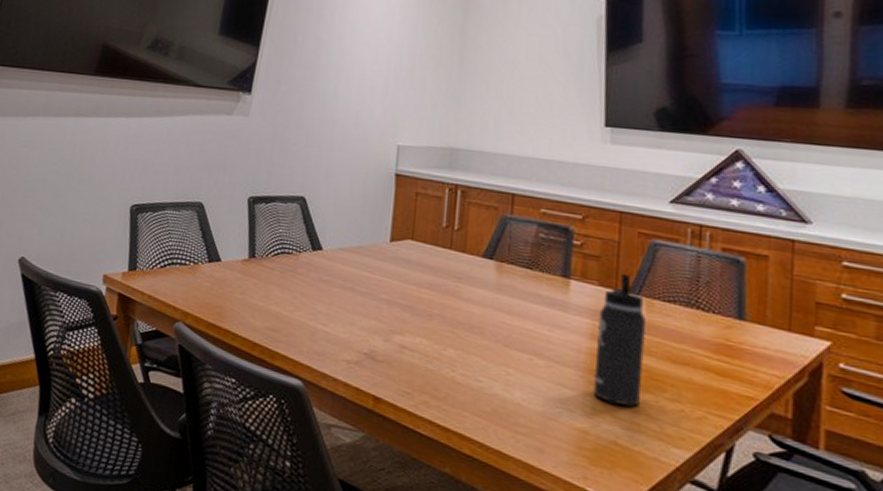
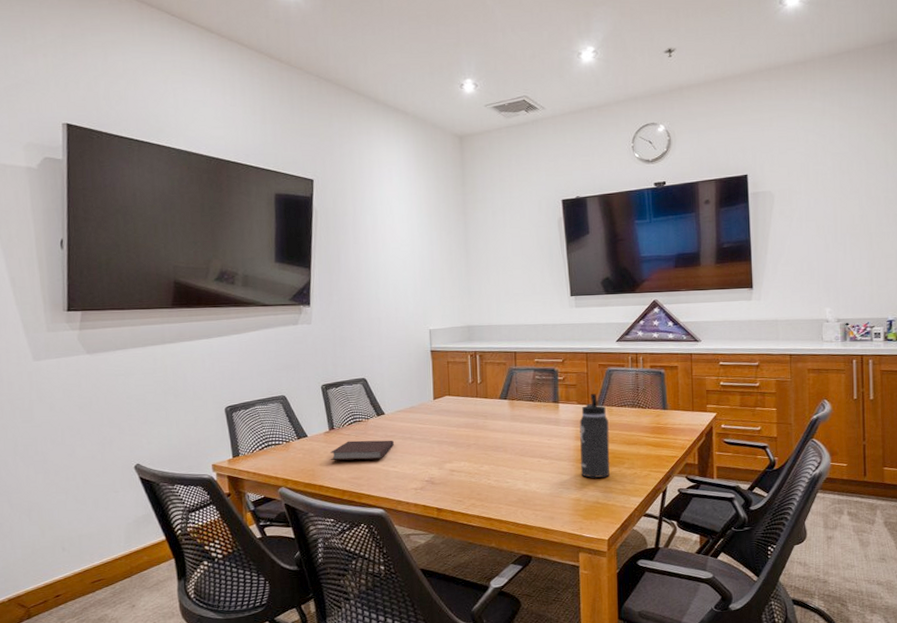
notebook: none [243,277,329,311] -> present [330,440,394,461]

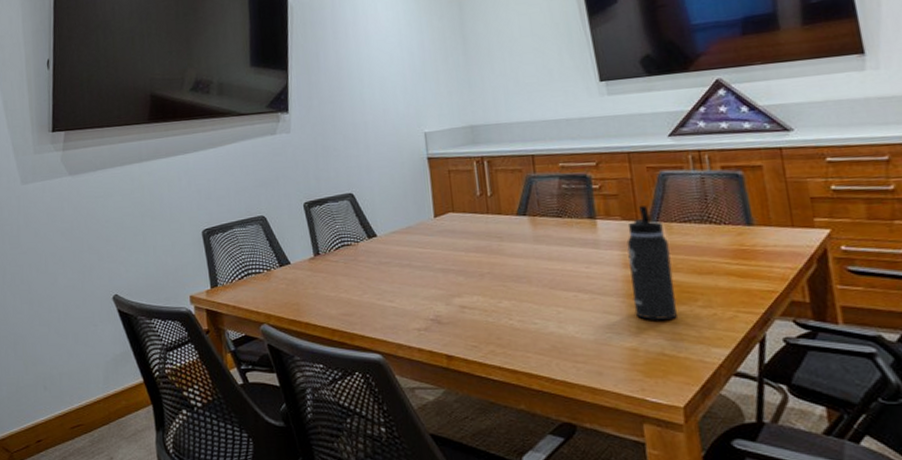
notebook: present [330,440,394,461] -> none [316,267,390,293]

